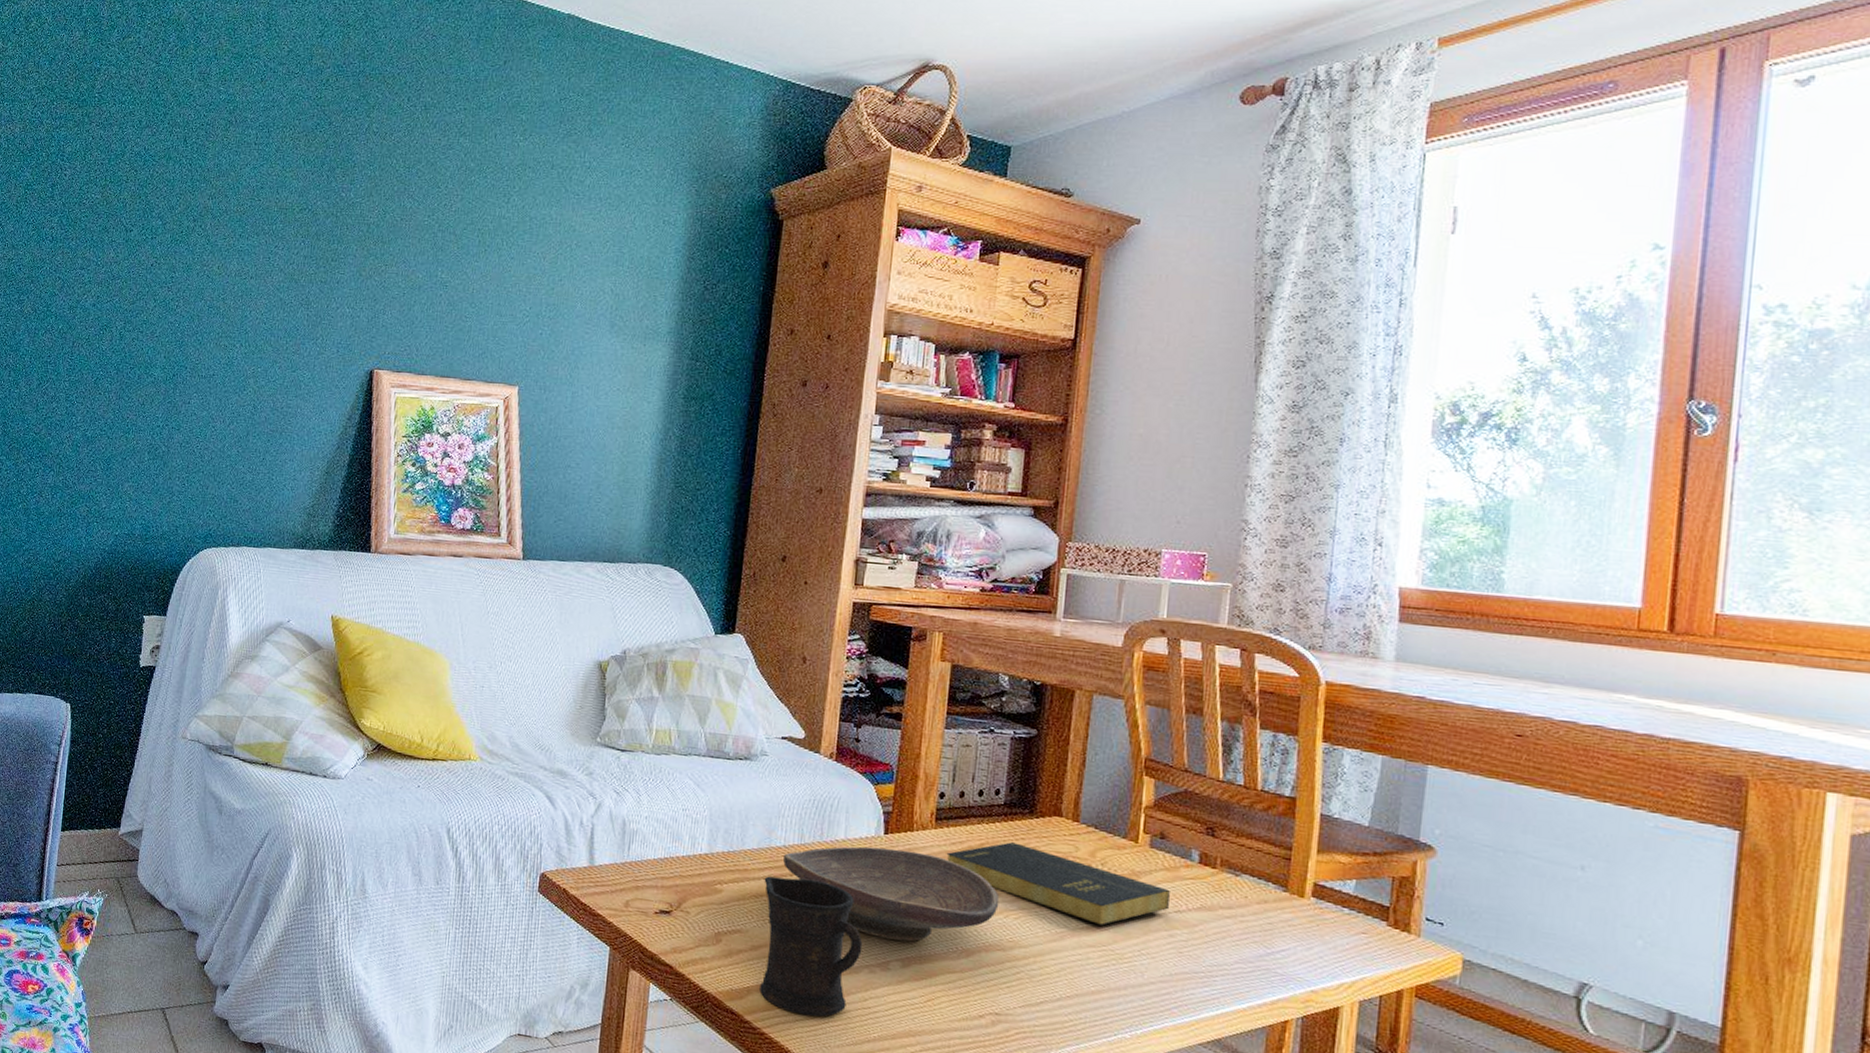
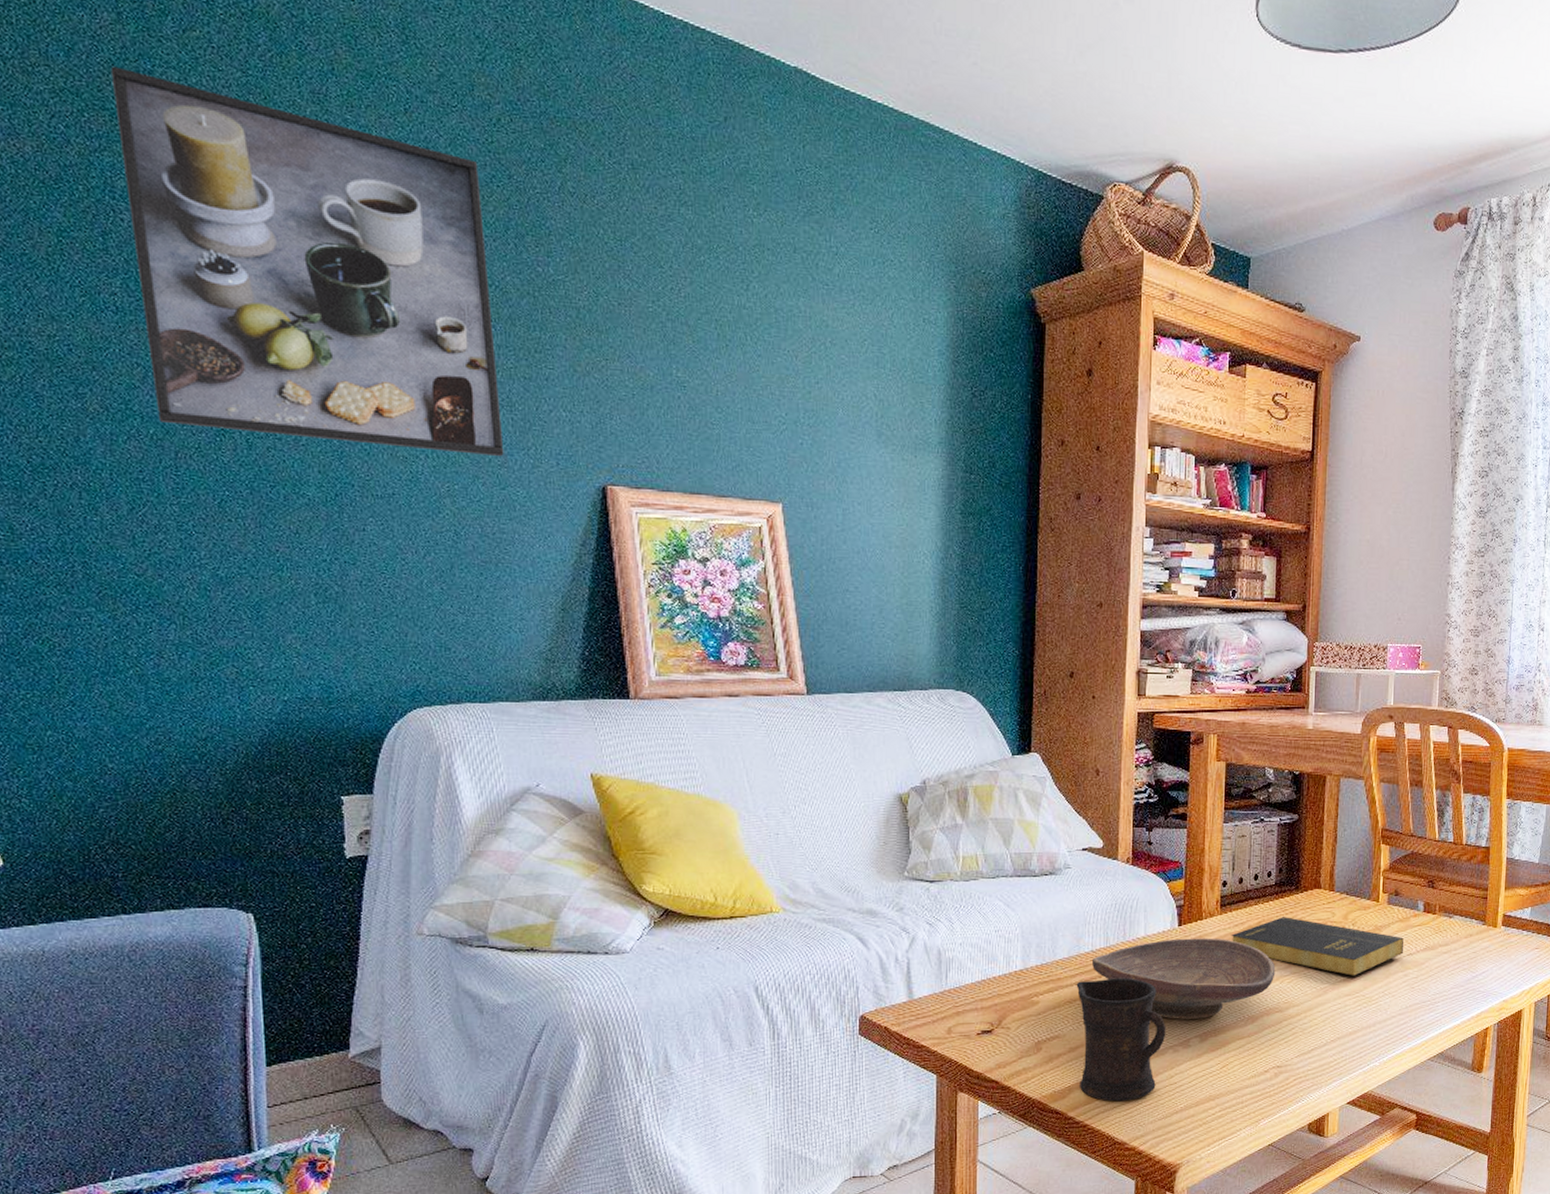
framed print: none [66,68,308,346] -> present [110,66,504,457]

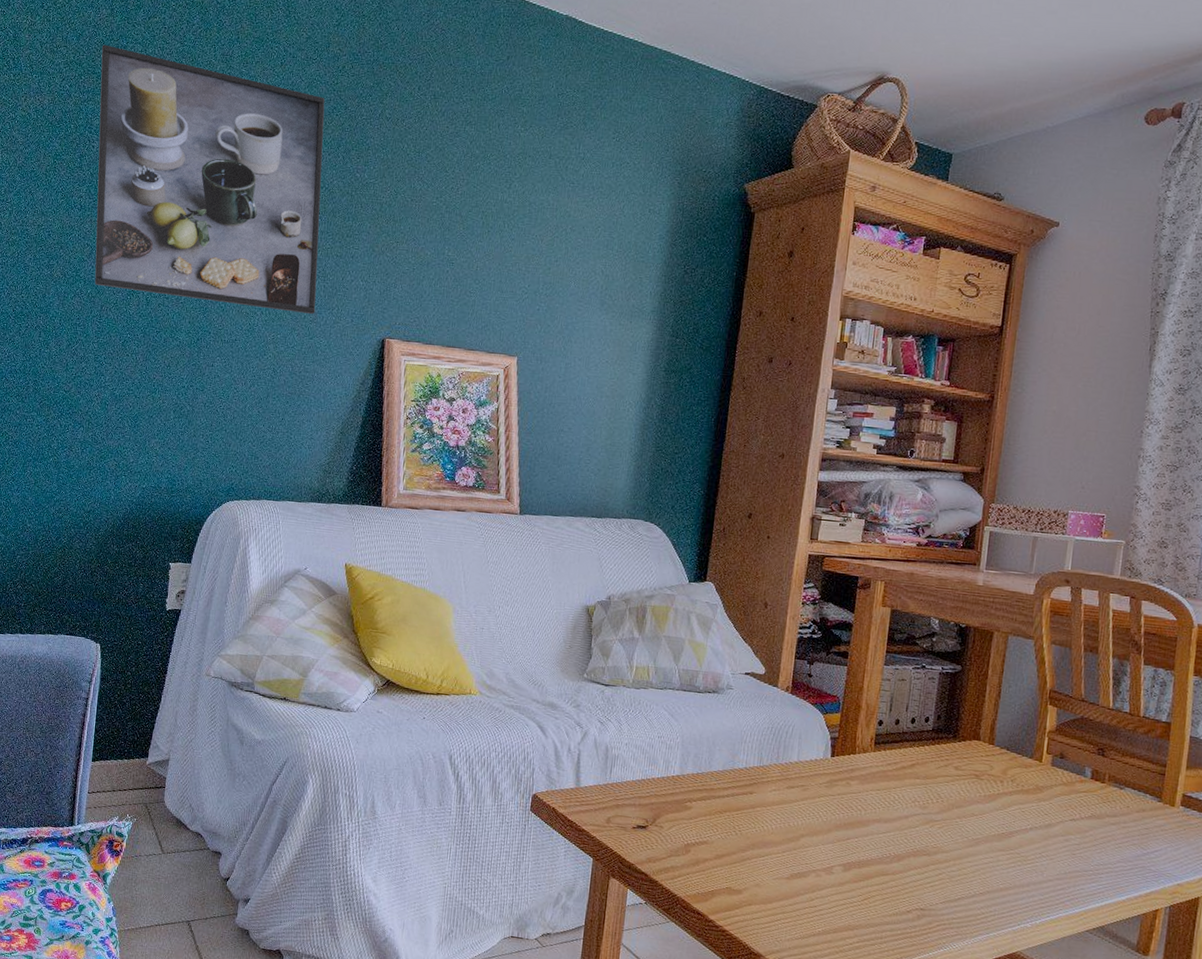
mug: present [1076,977,1166,1102] -> none [722,794,811,915]
decorative bowl: present [1092,938,1276,1019] -> none [744,767,926,849]
book: present [1231,917,1404,976] -> none [883,762,1067,833]

